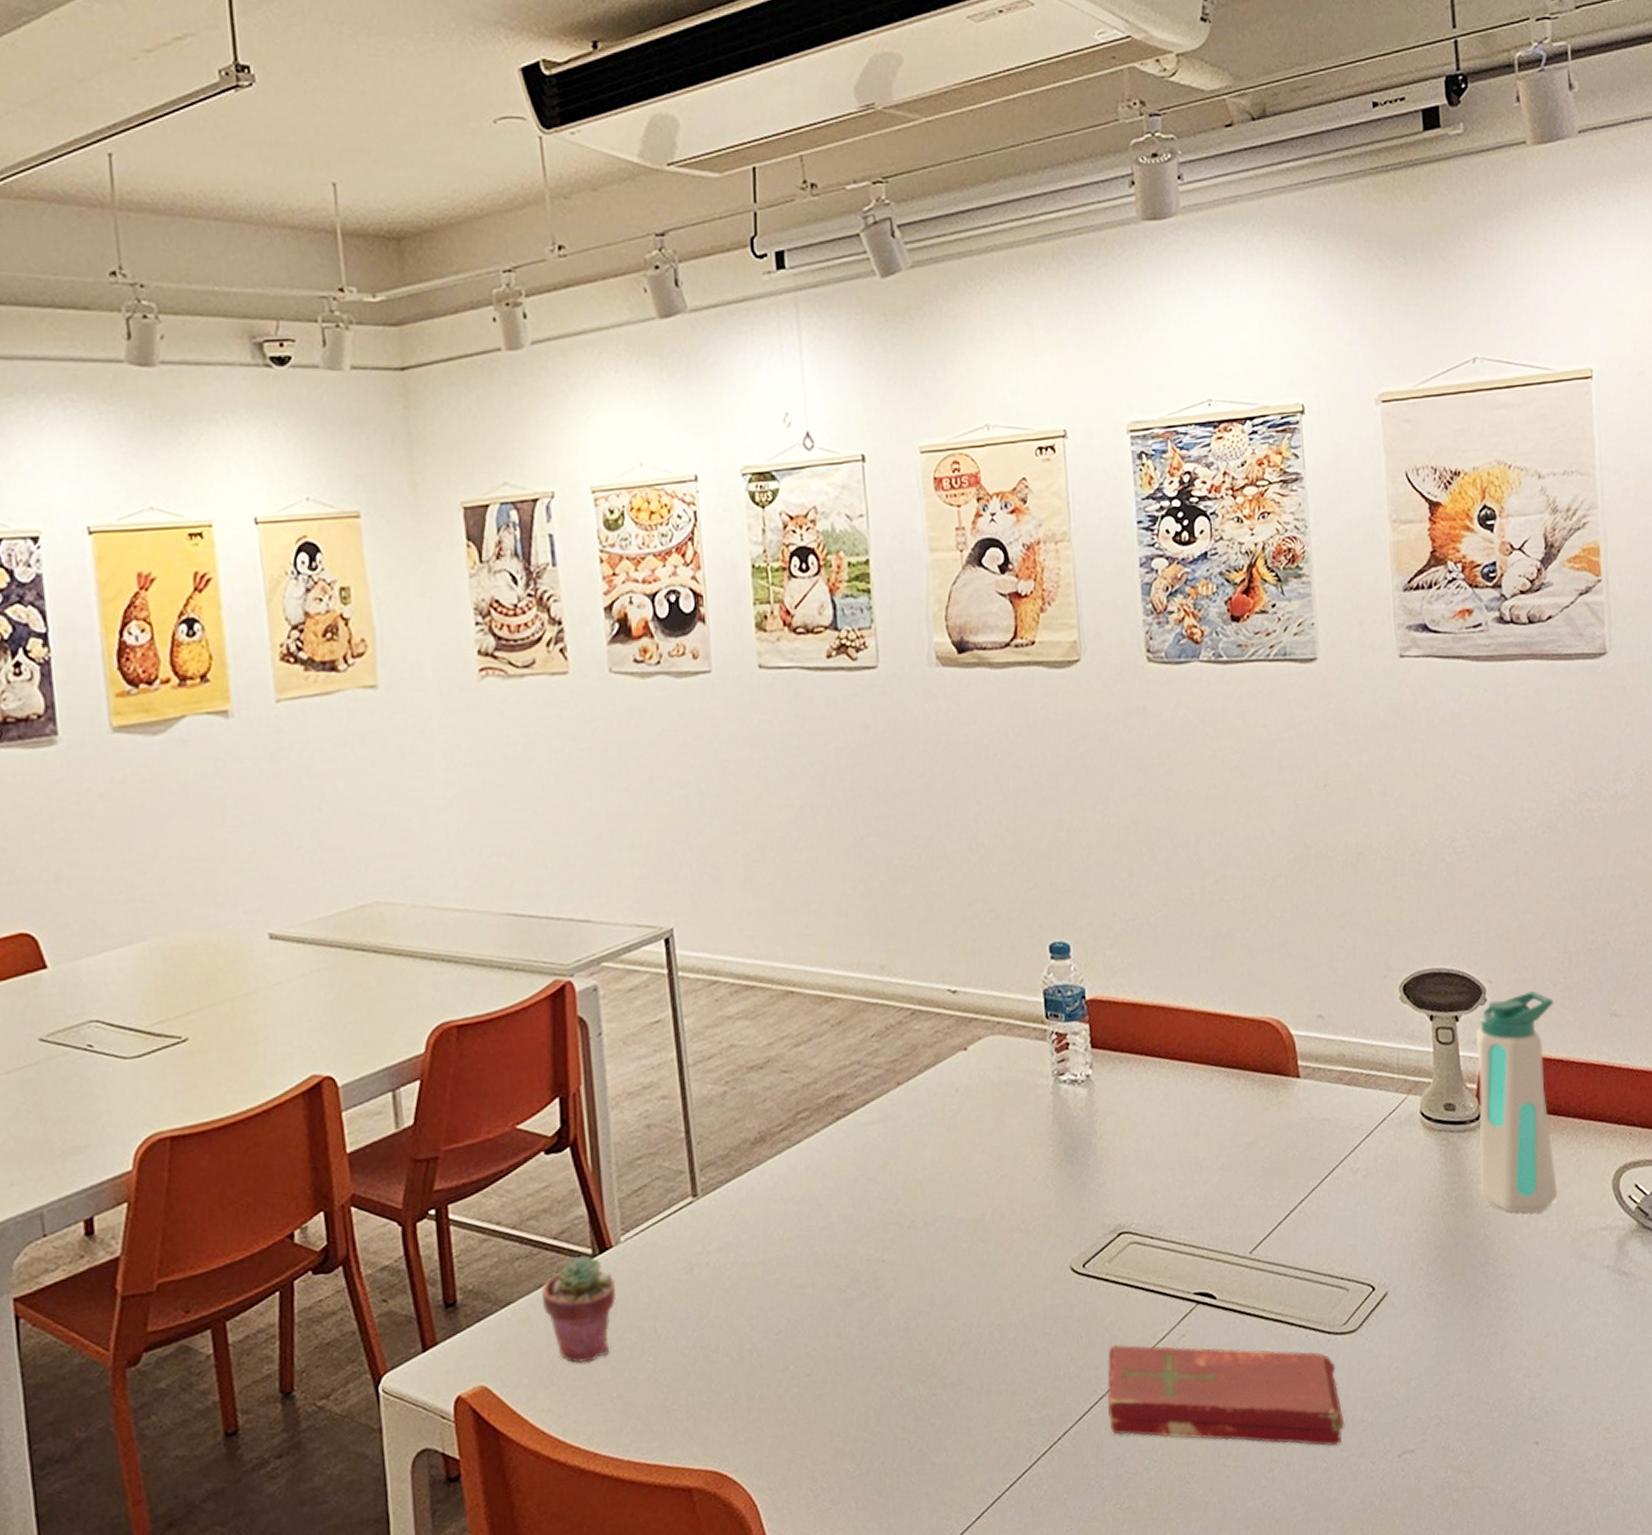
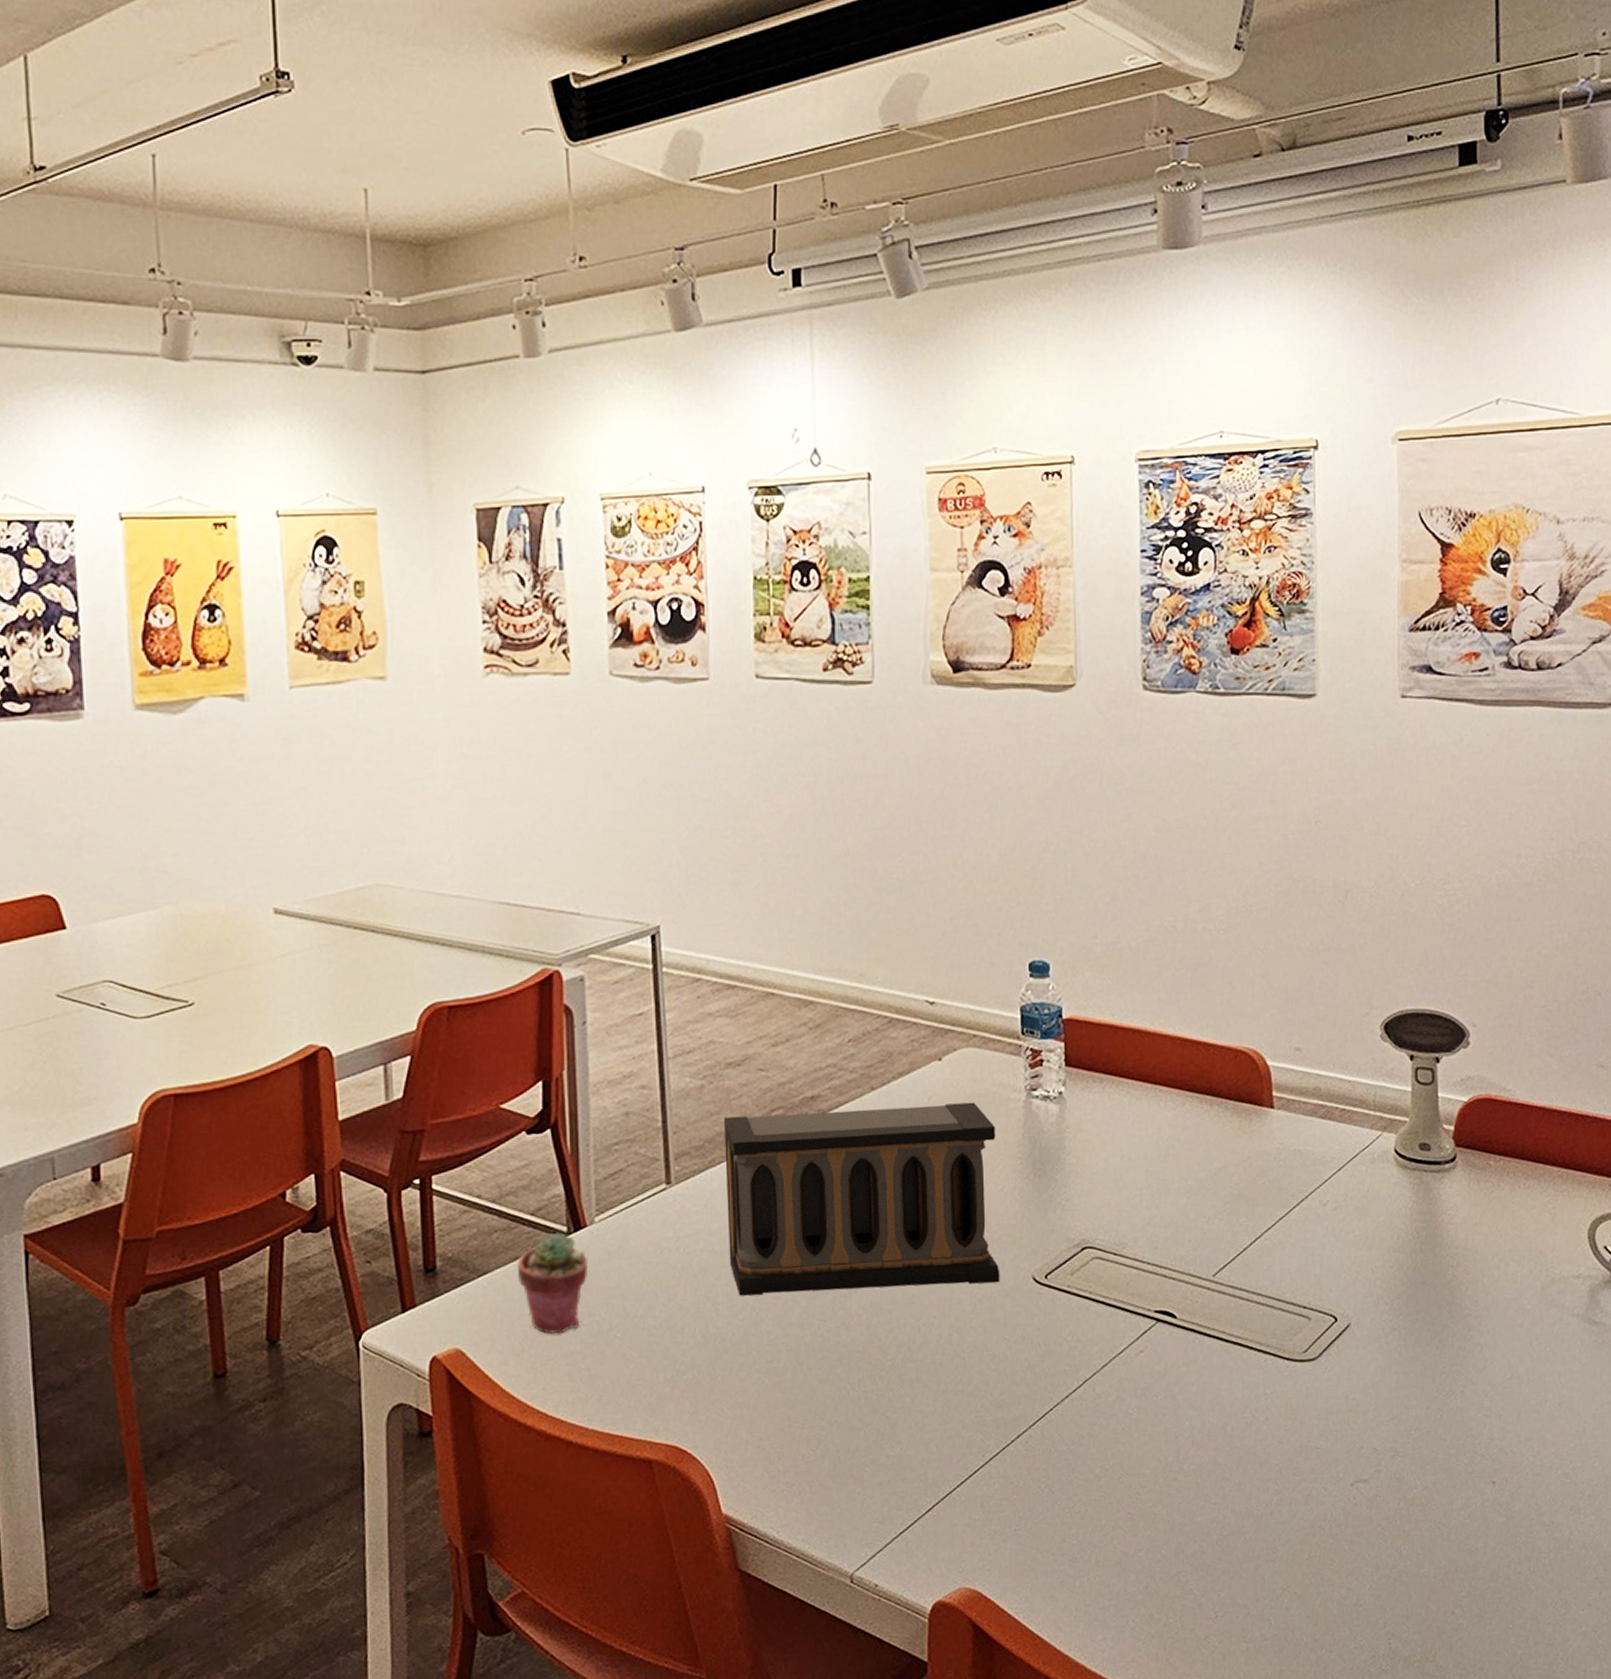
speaker: none [748,1091,1038,1309] -> present [723,1102,1000,1296]
book: present [1107,1344,1345,1446] -> none [1063,1354,1299,1470]
water bottle: present [1475,990,1558,1213] -> none [1452,1036,1539,1257]

